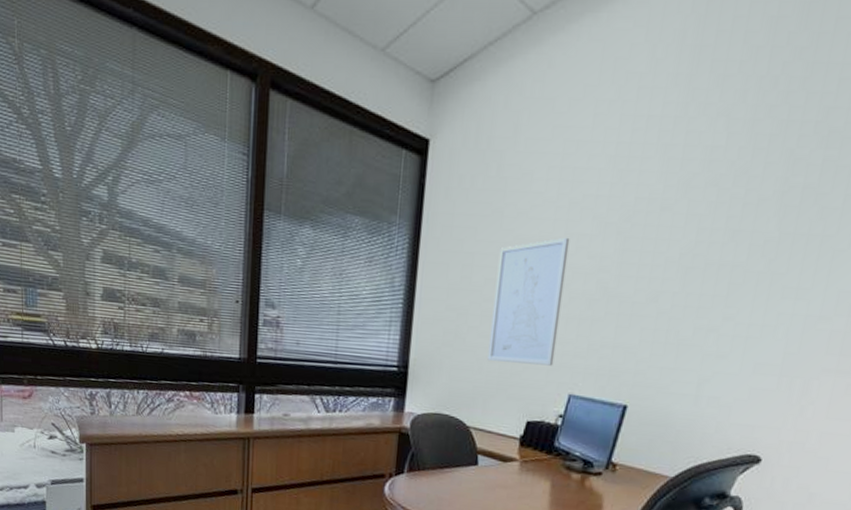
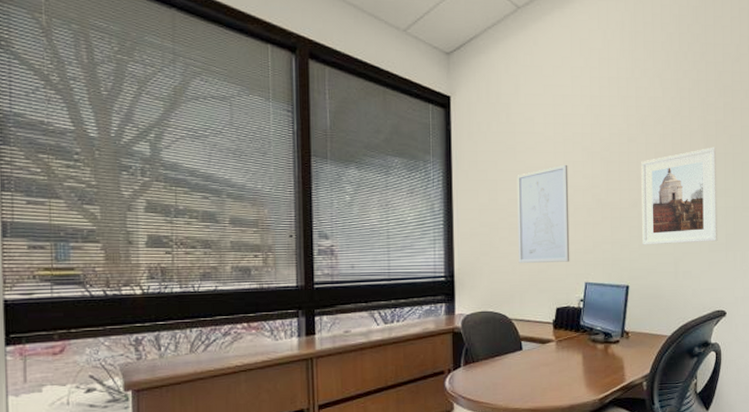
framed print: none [656,224,796,362] -> present [641,147,718,245]

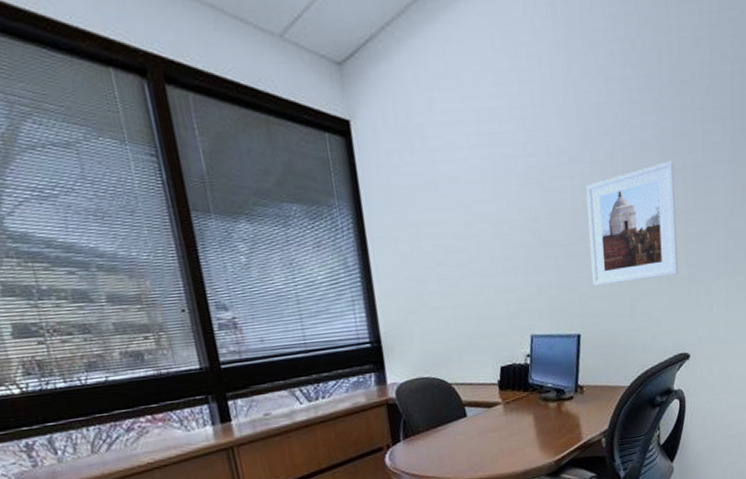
wall art: present [517,164,570,263] -> none [440,196,512,319]

